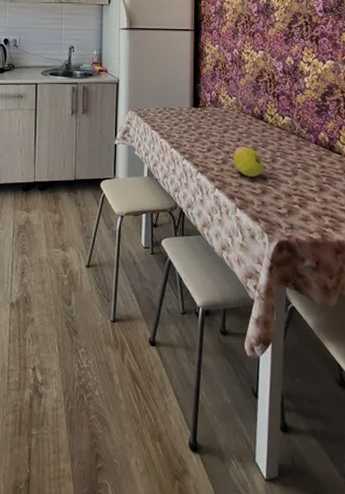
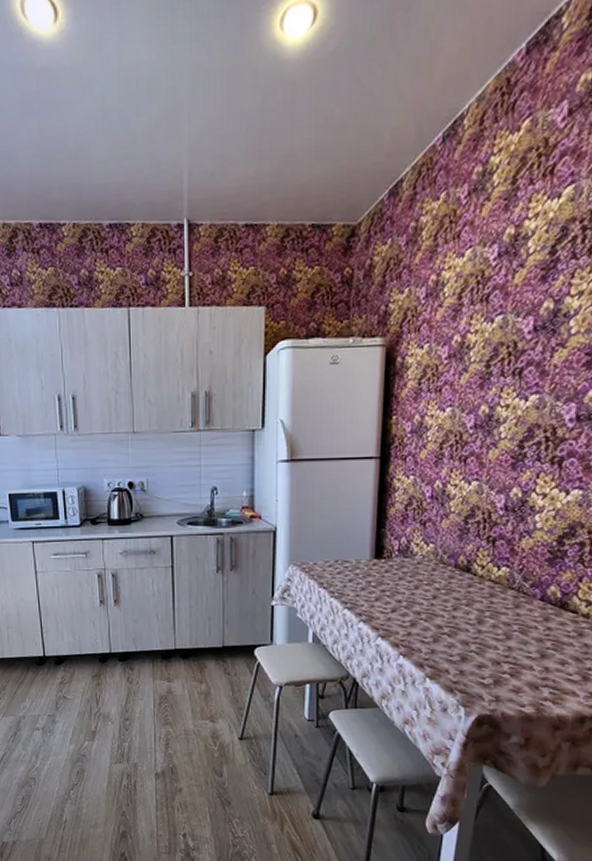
fruit: present [232,146,264,177] -> none [424,605,466,642]

